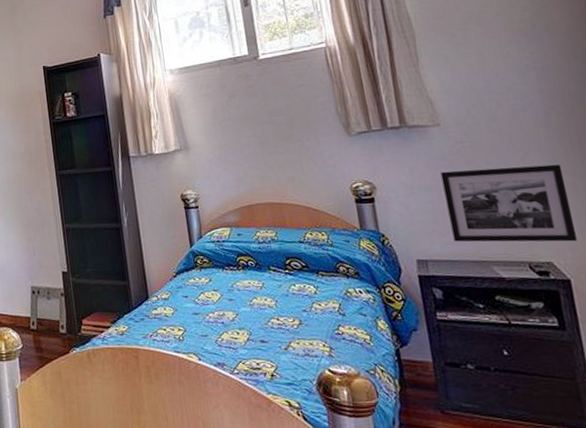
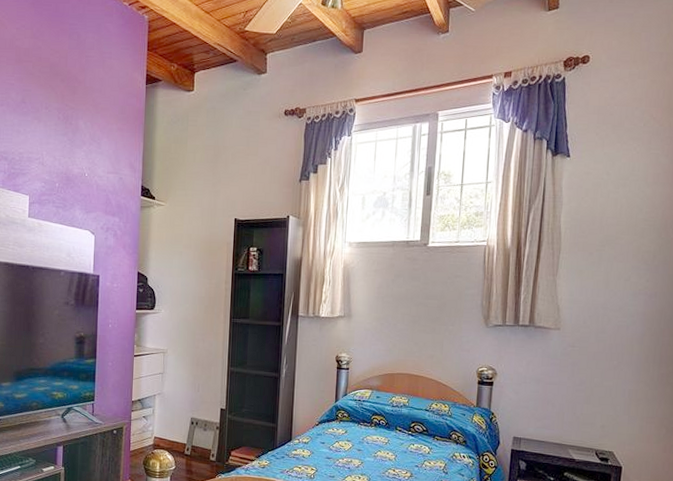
picture frame: present [440,164,578,242] -> none [545,368,642,438]

